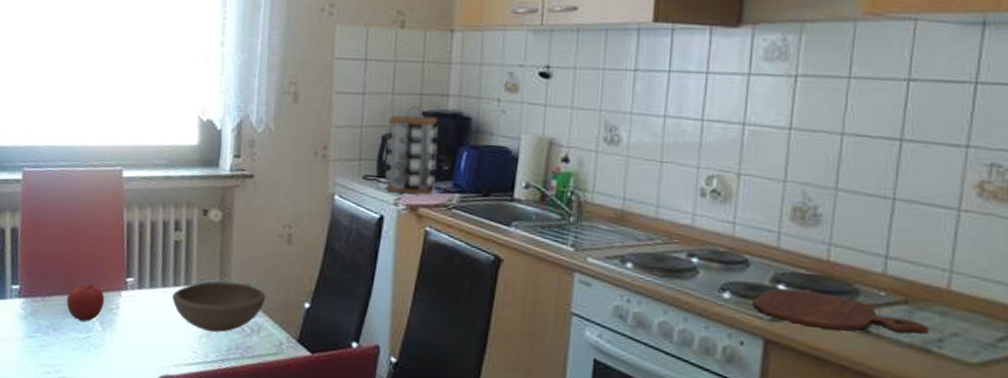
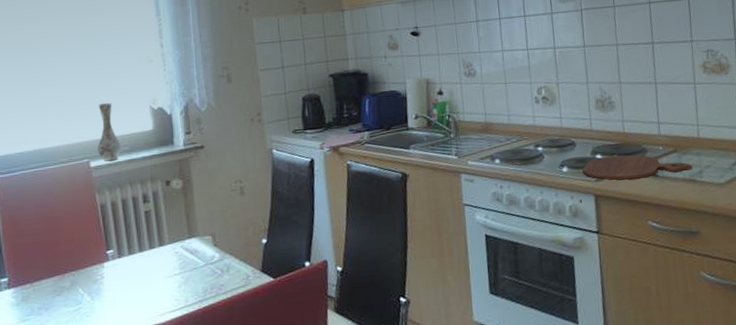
fruit: present [66,284,105,321] -> none [55,262,90,296]
vase: none [133,104,161,174] -> present [98,103,122,162]
bowl: present [172,281,266,332] -> none [150,234,230,280]
spice rack: present [384,105,439,195] -> none [305,70,350,140]

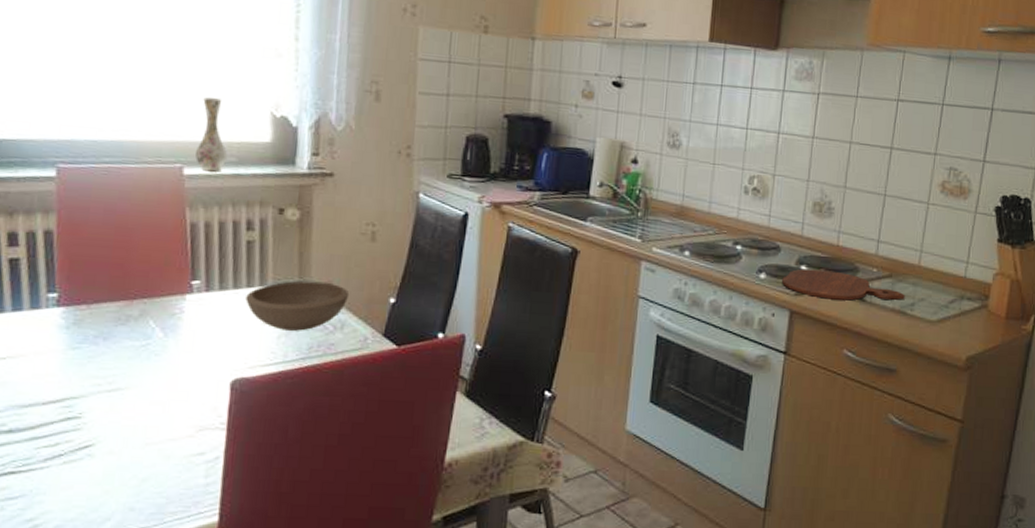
bowl: none [150,234,230,280] -> present [245,280,350,331]

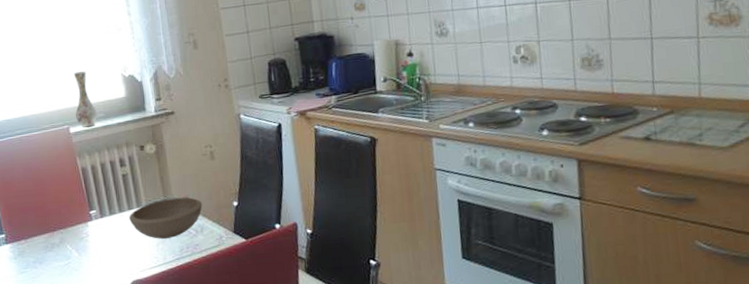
cutting board: present [782,269,905,301] -> none [564,117,691,144]

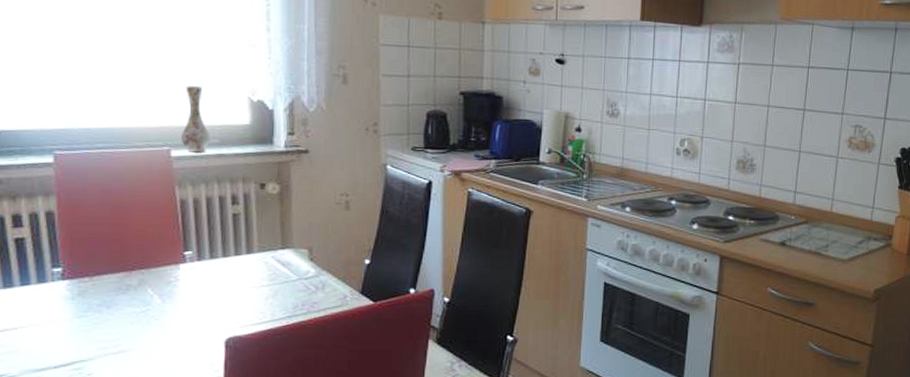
bowl: present [129,197,203,239] -> none [234,247,329,292]

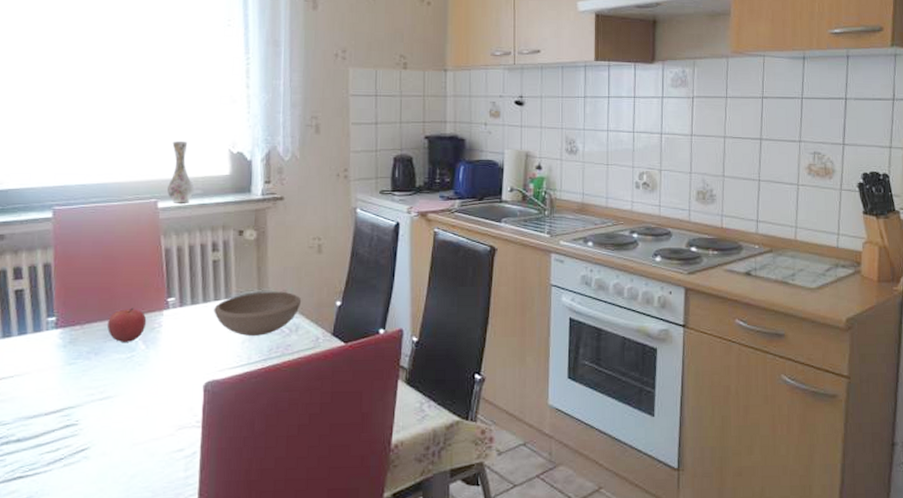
fruit: none [119,260,162,296] -> present [107,307,147,342]
bowl: none [234,247,329,292] -> present [214,291,302,336]

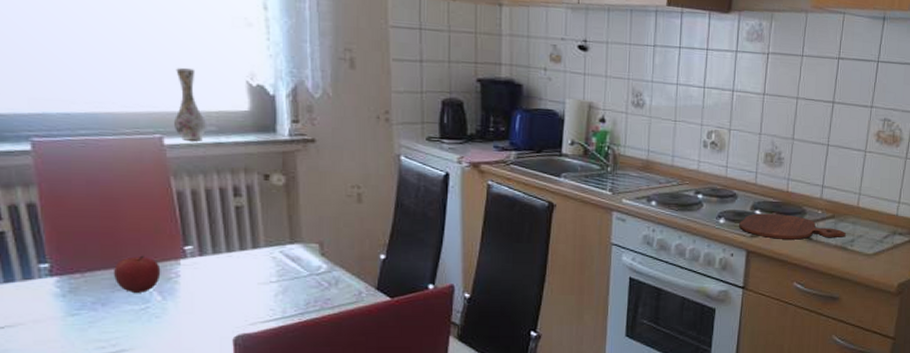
bowl: present [214,291,302,336] -> none [240,242,341,289]
cutting board: none [676,250,786,275] -> present [739,213,846,240]

